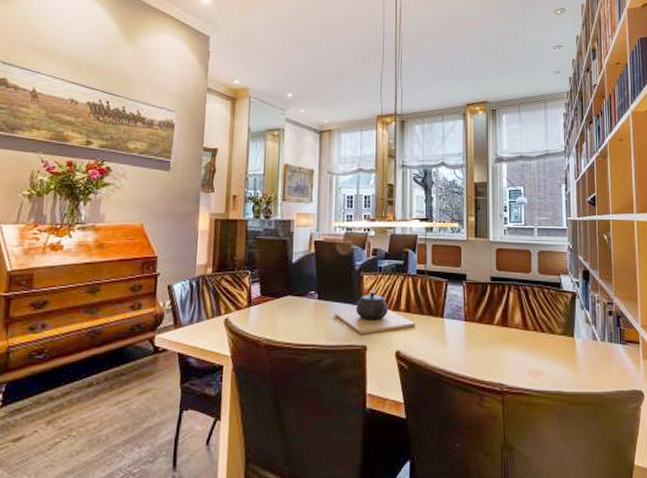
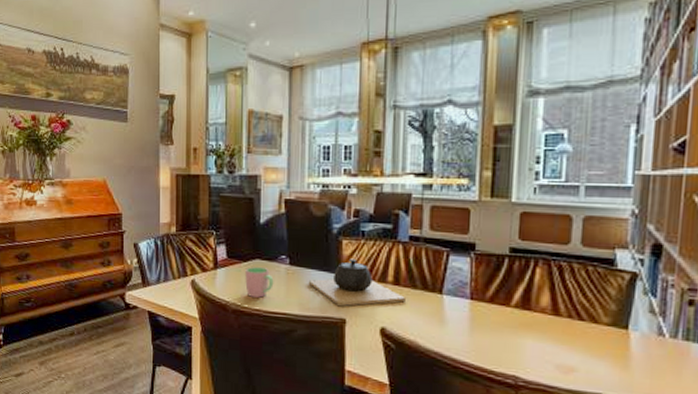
cup: none [277,303,304,332] -> present [245,267,274,298]

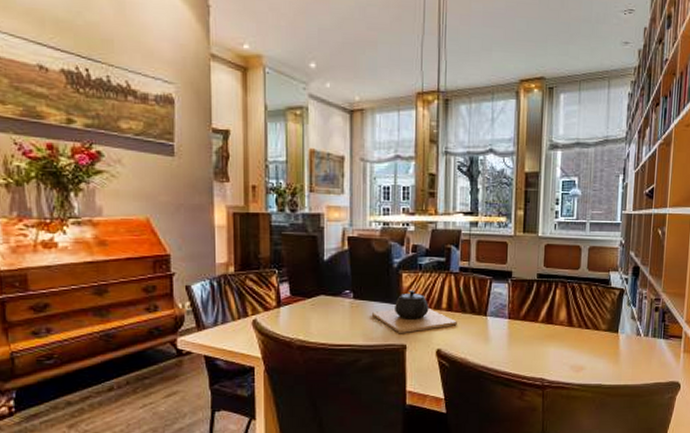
cup: present [245,267,274,298] -> none [310,303,338,332]

